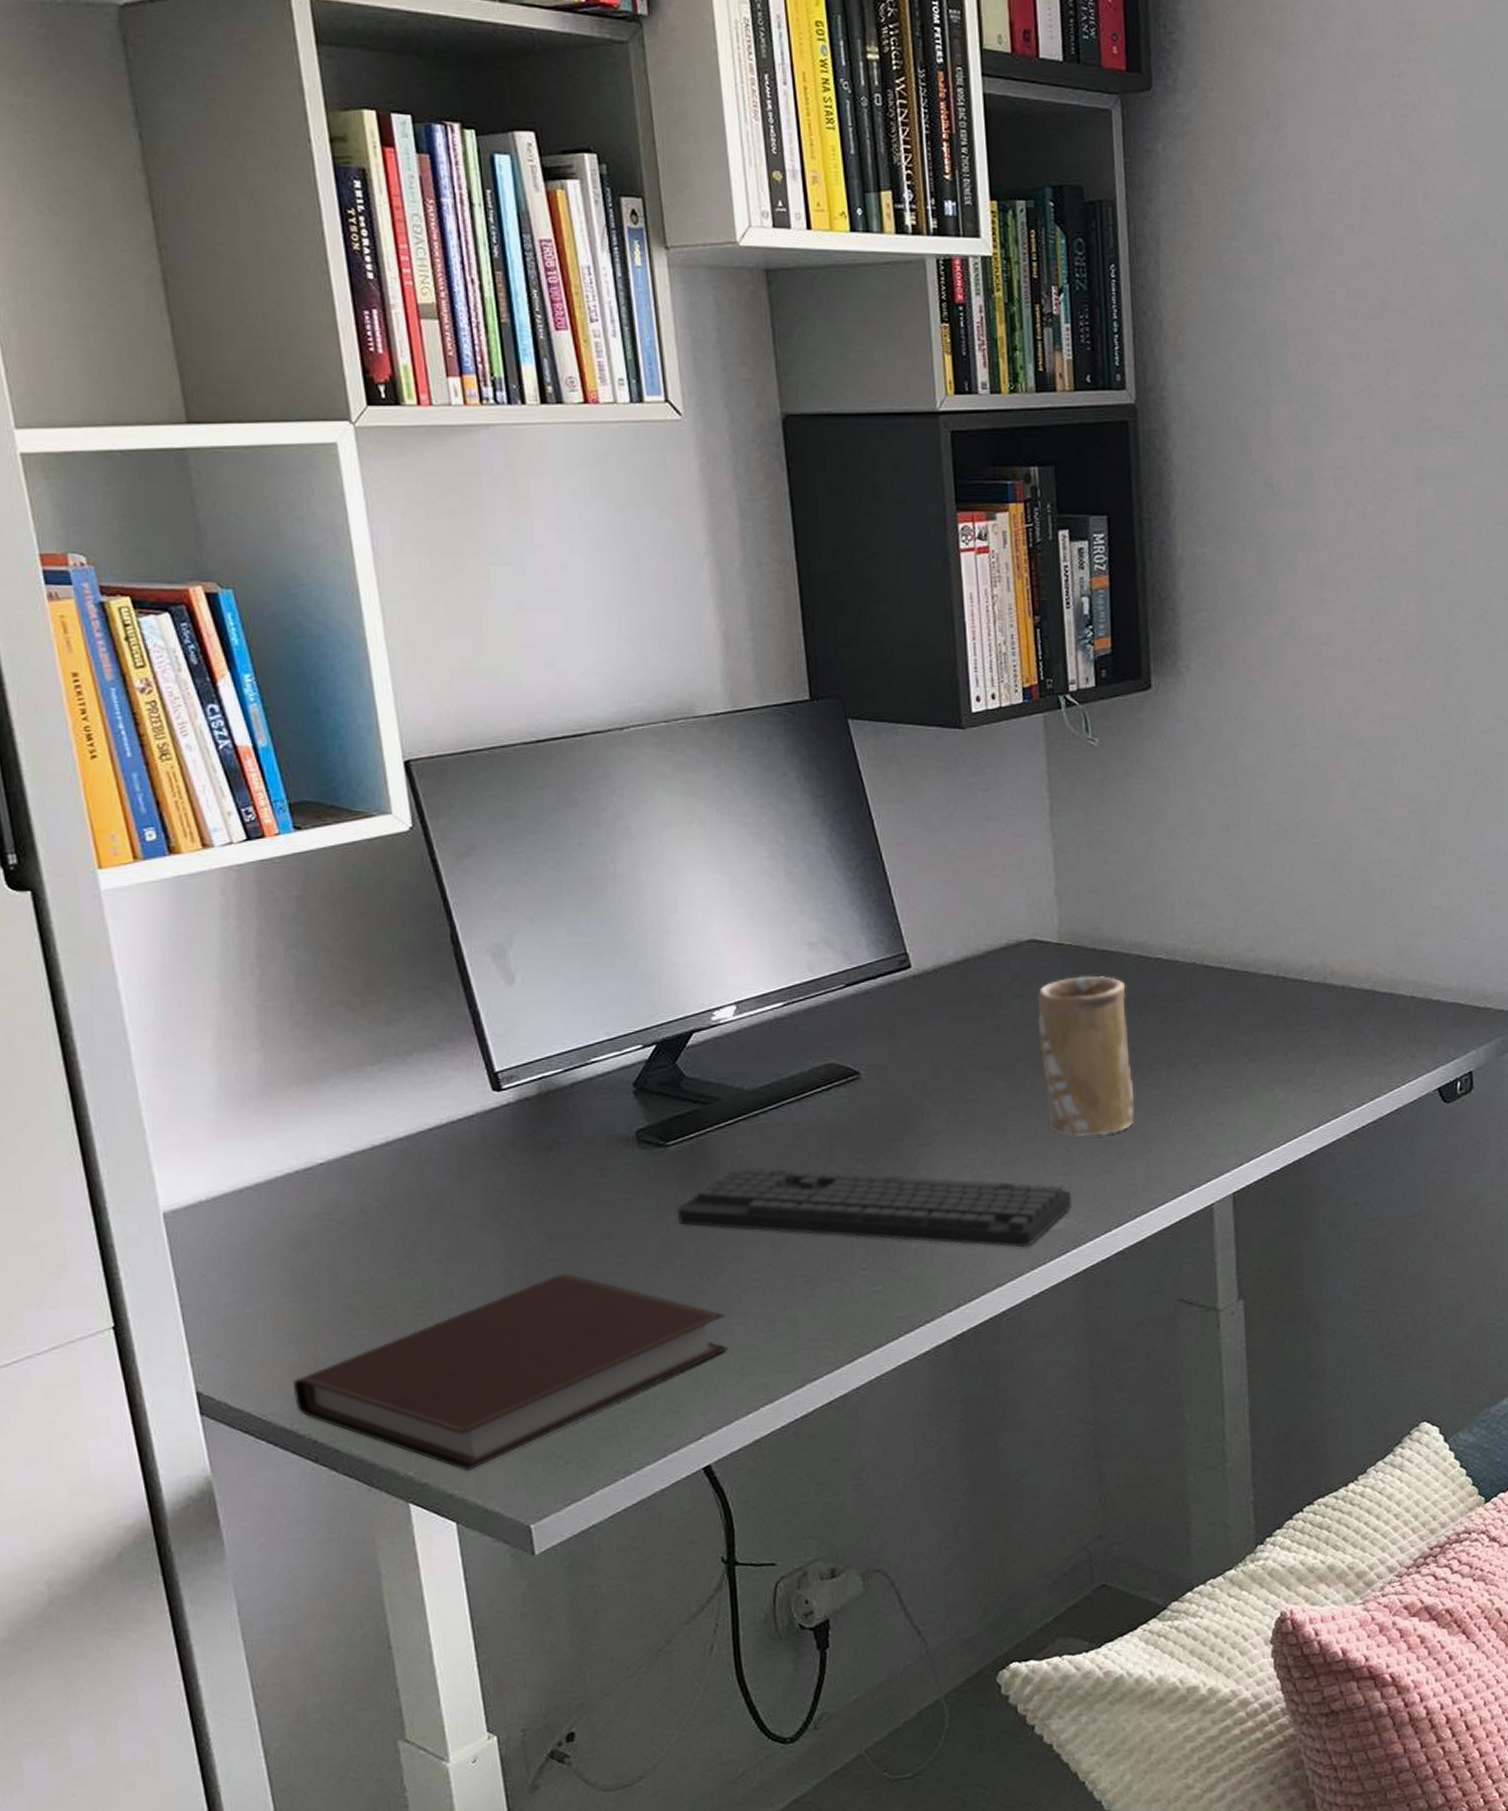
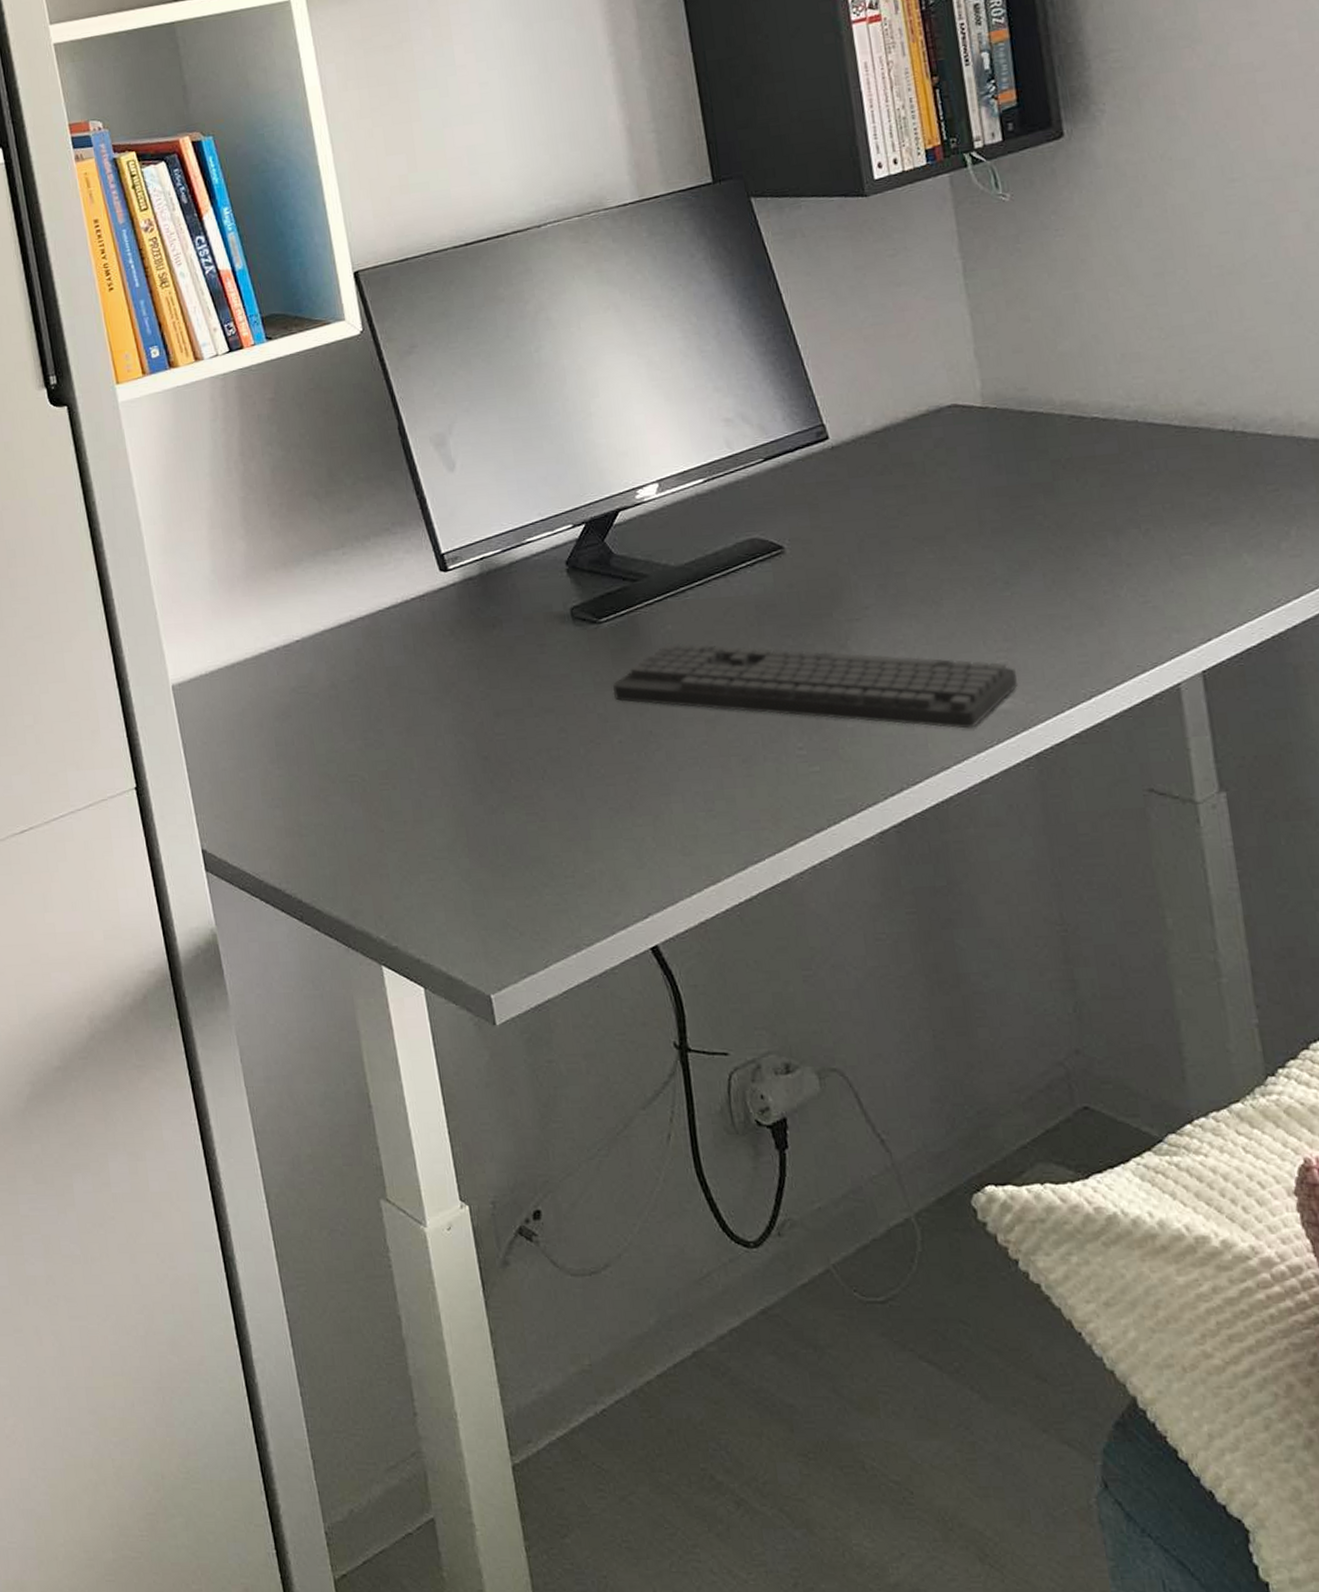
notebook: present [293,1273,729,1471] -> none [280,747,669,937]
mug: present [1037,975,1135,1136] -> none [964,438,1081,610]

